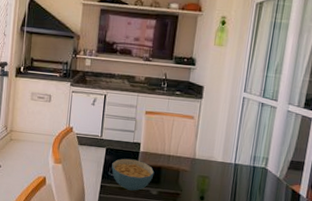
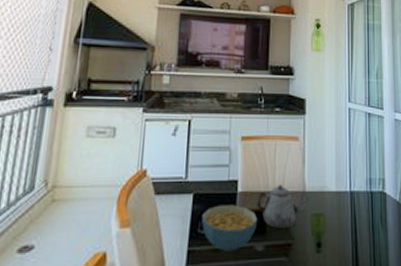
teapot: none [154,150,199,183] -> present [257,185,310,230]

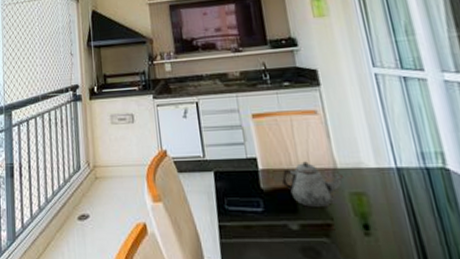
cereal bowl: present [202,204,258,251] -> none [226,182,287,228]

